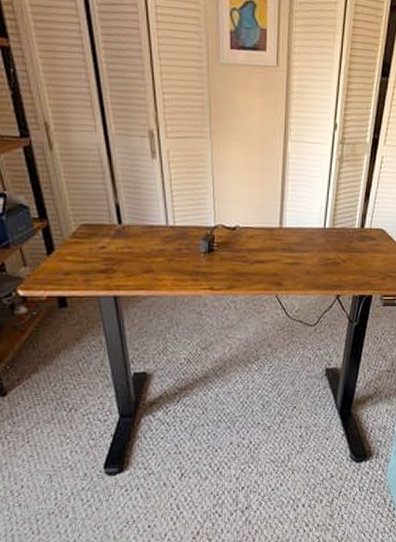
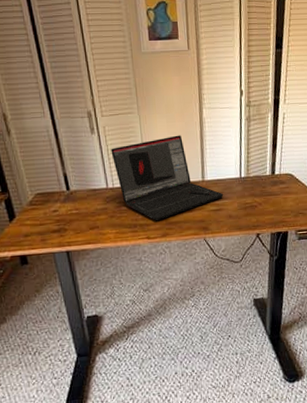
laptop: none [174,170,303,269] -> present [111,135,224,220]

